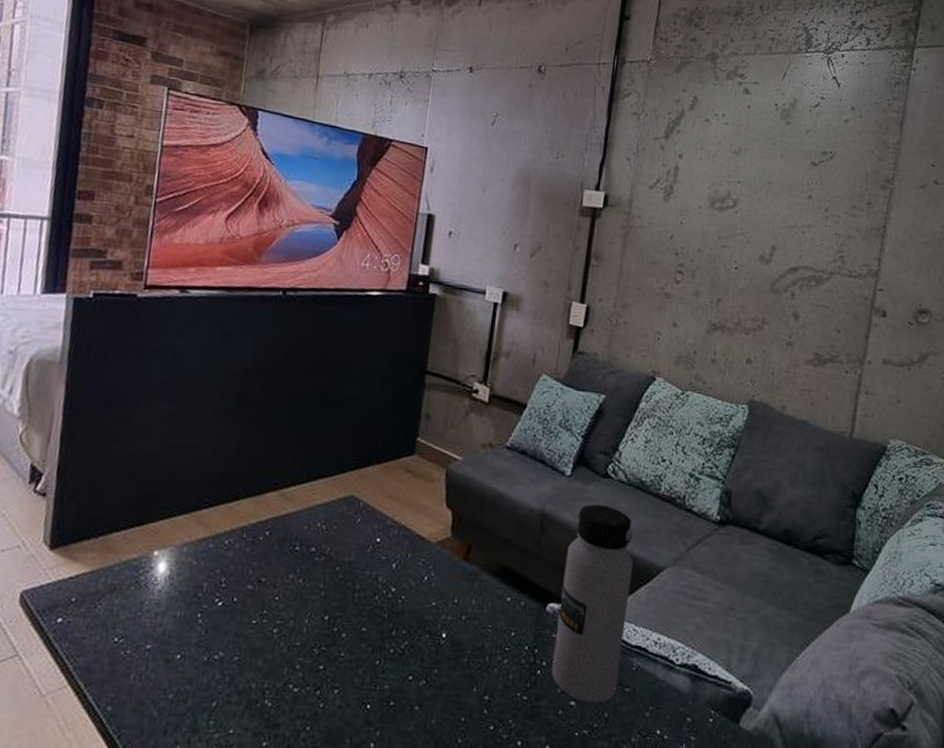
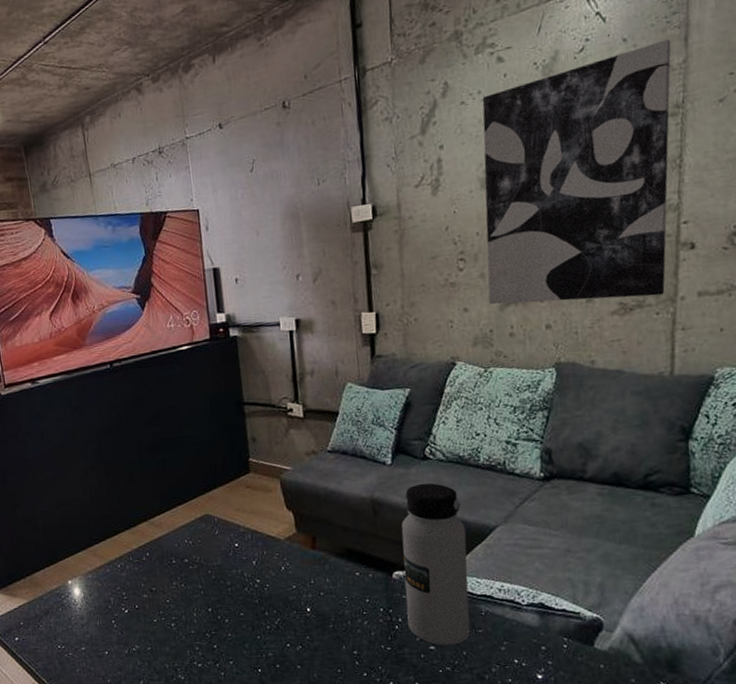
wall art: none [698,118,889,355] -> present [482,39,671,305]

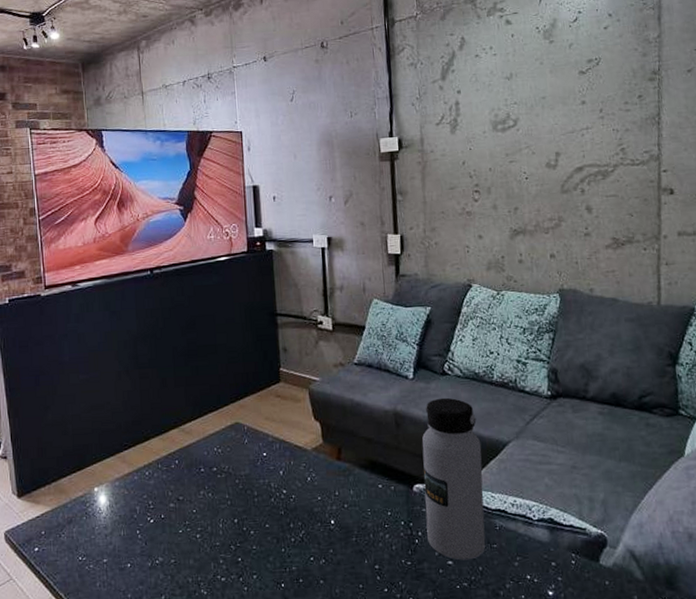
wall art: present [482,39,671,305] -> none [493,18,651,234]

